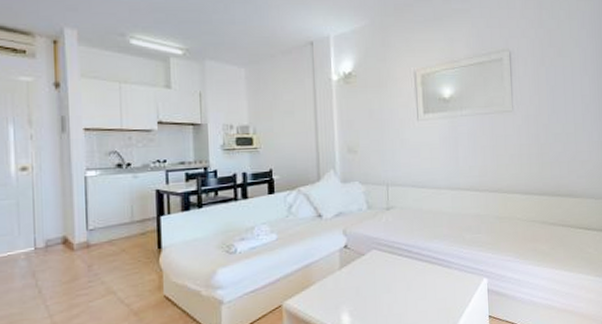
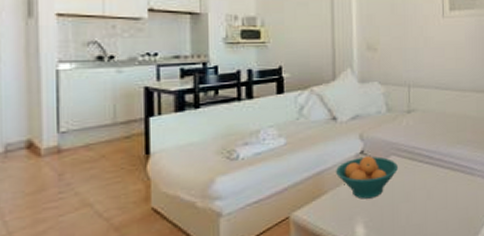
fruit bowl: none [323,250,379,290] -> present [336,156,398,199]

